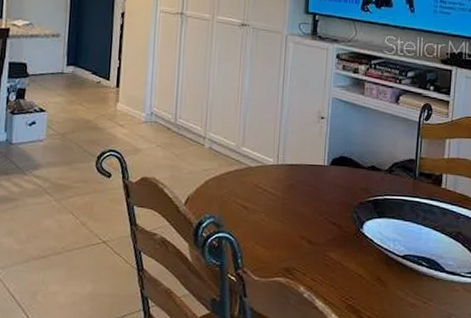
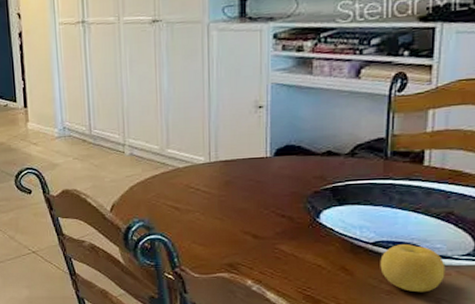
fruit: none [407,259,455,307] -> present [380,244,446,293]

